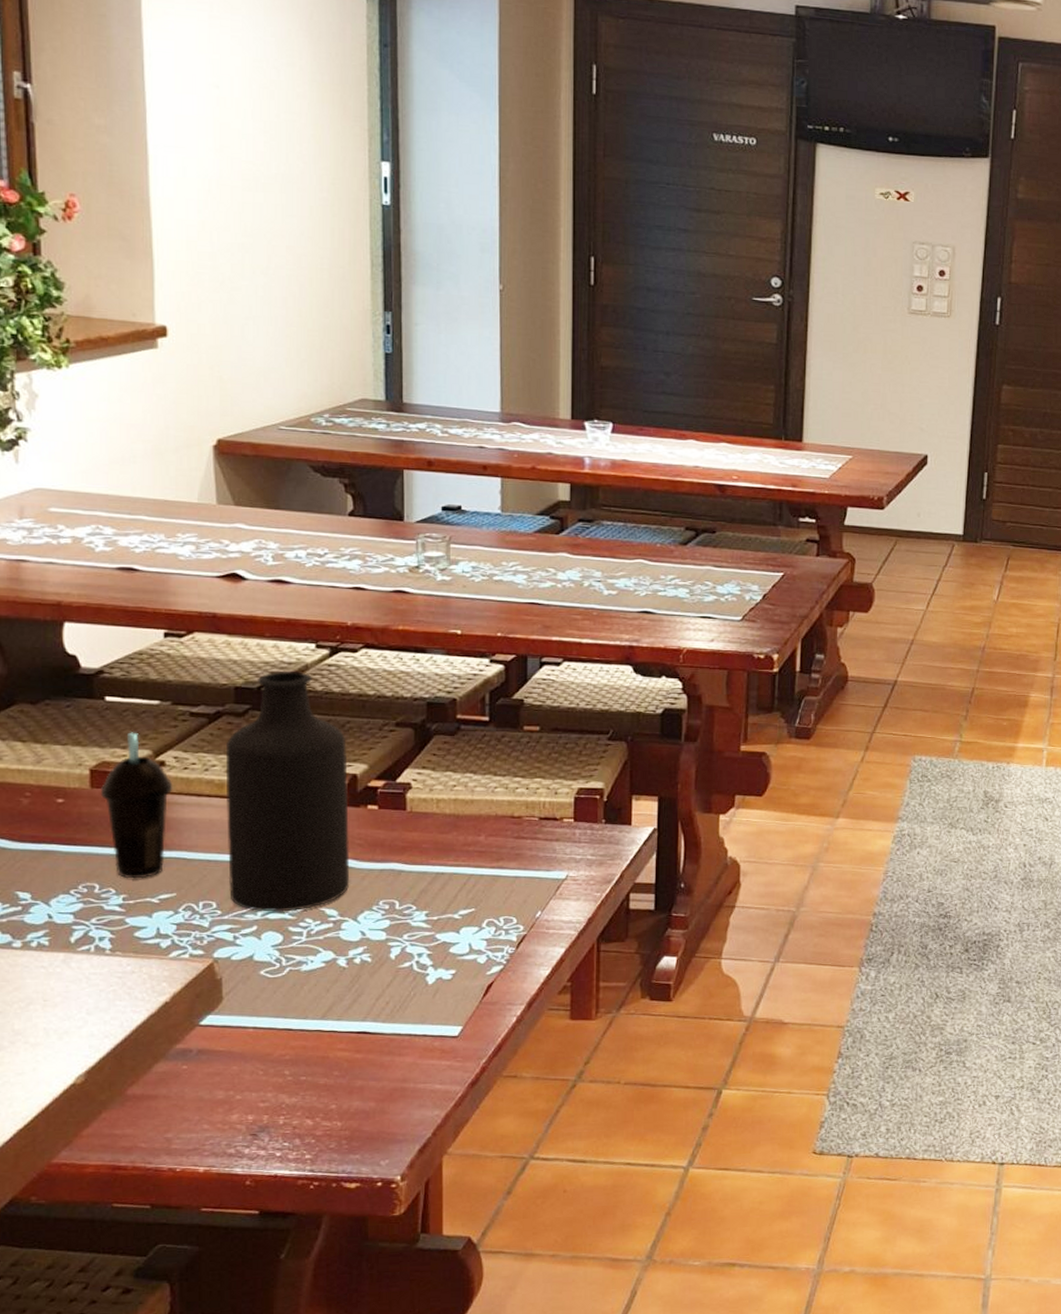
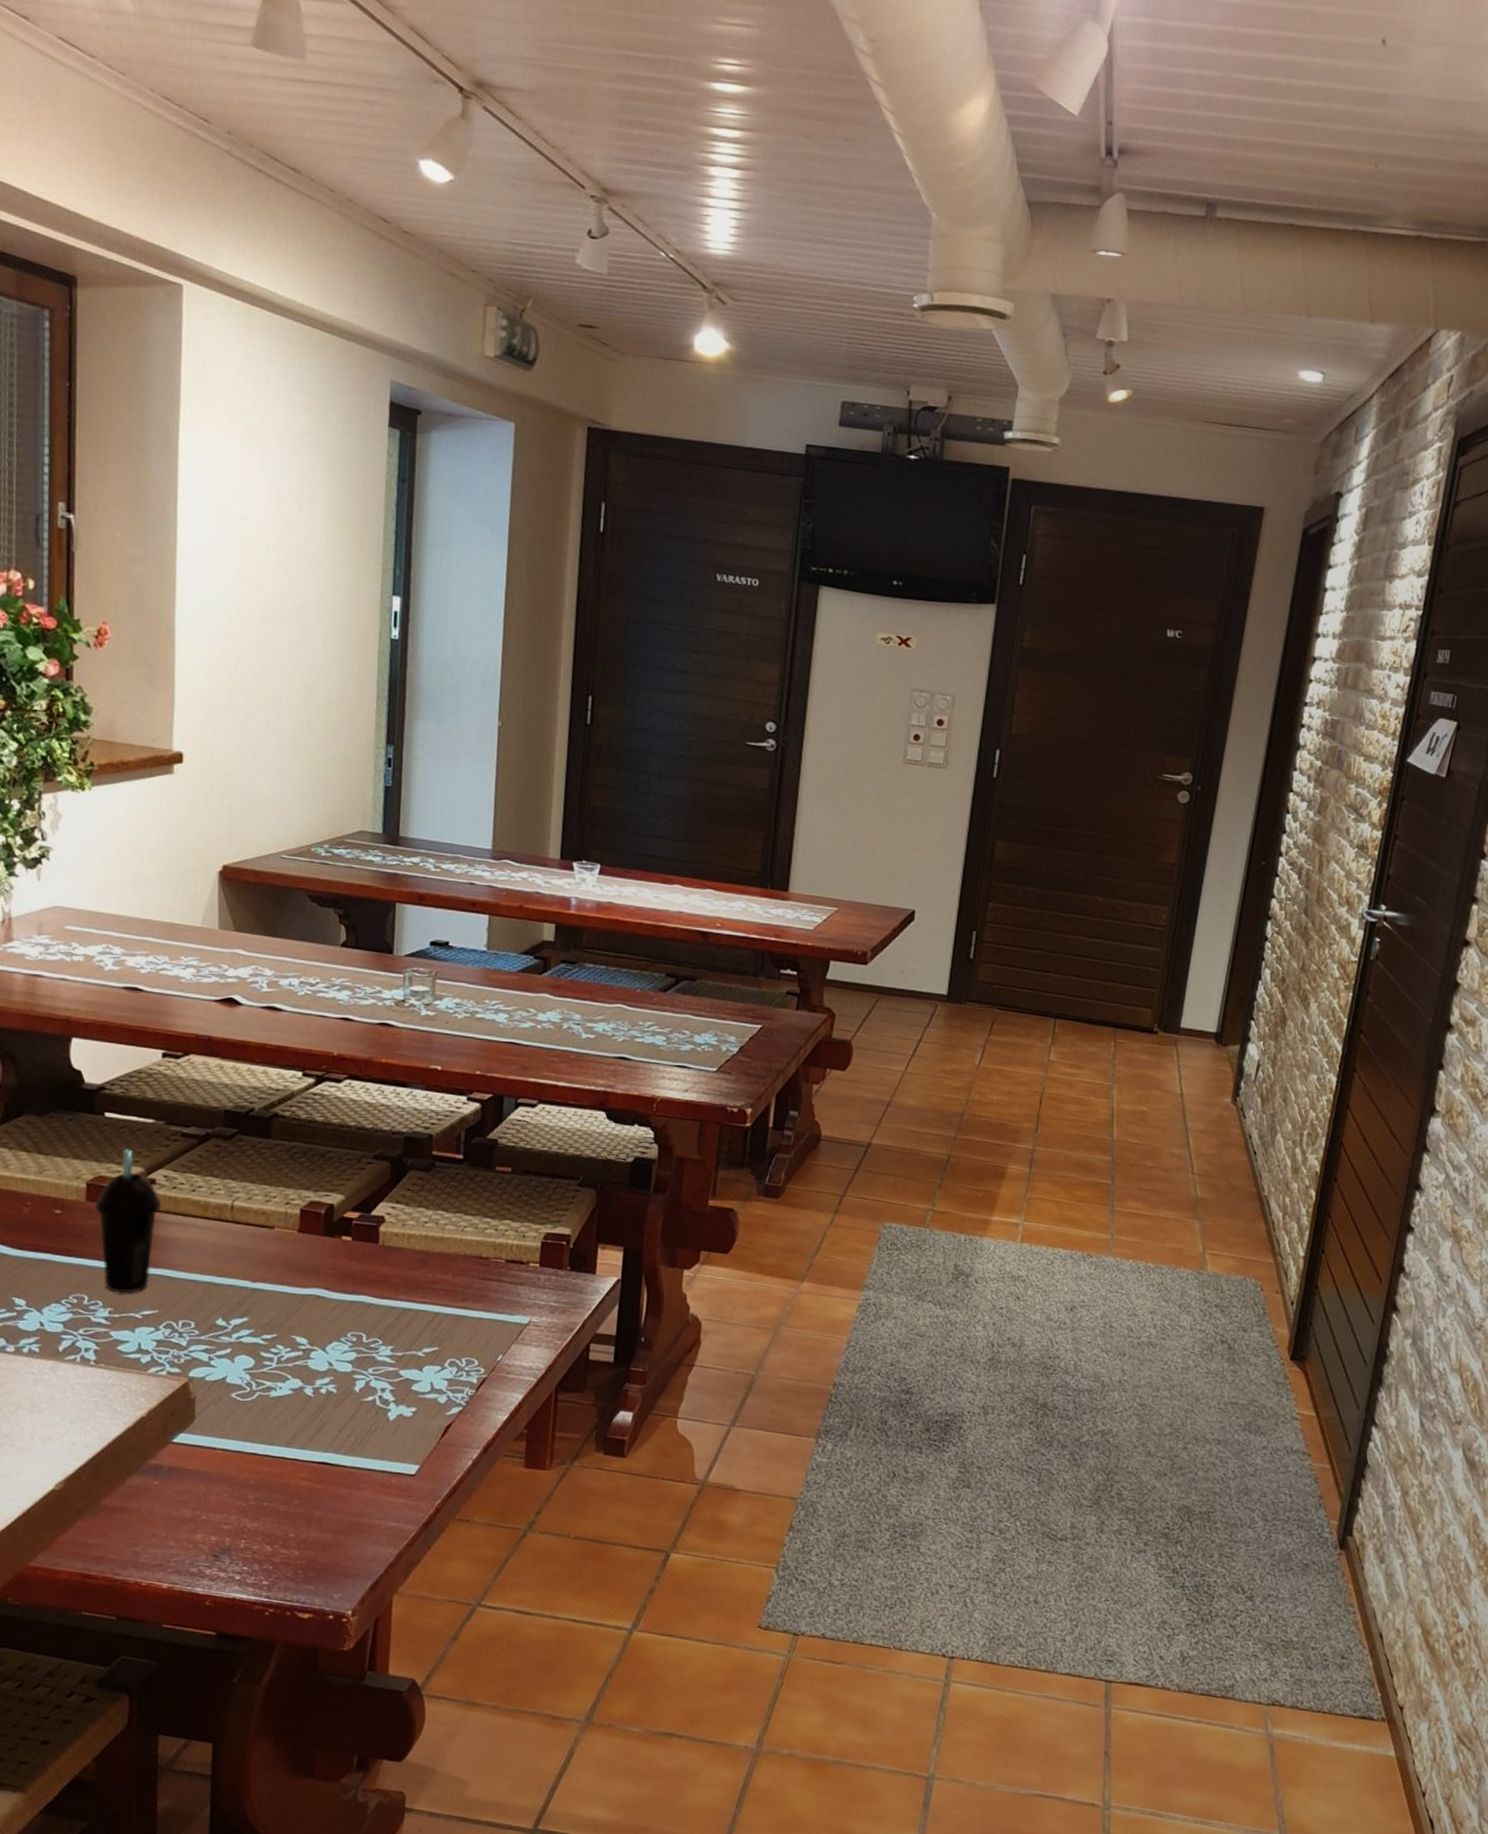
bottle: present [225,670,350,912] -> none [207,1097,326,1337]

